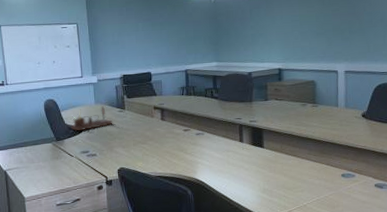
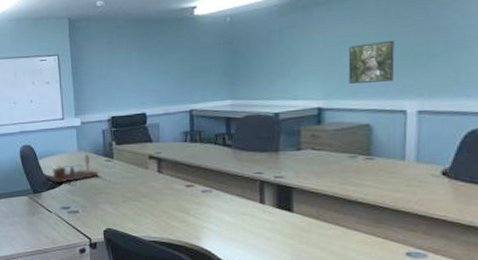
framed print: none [298,20,329,51] -> present [348,40,395,84]

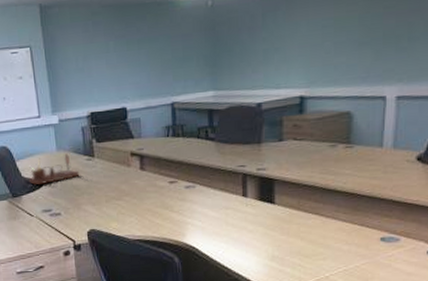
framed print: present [348,40,395,84] -> none [331,22,377,70]

